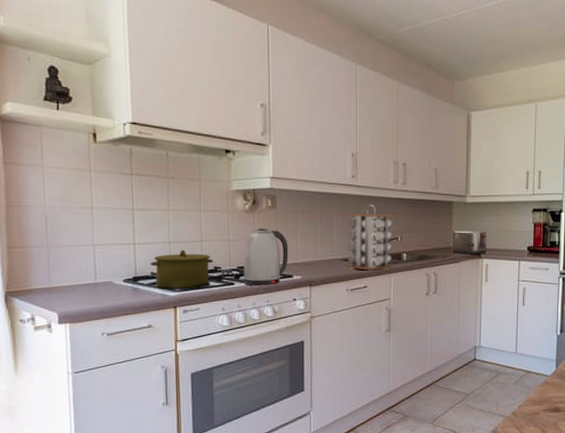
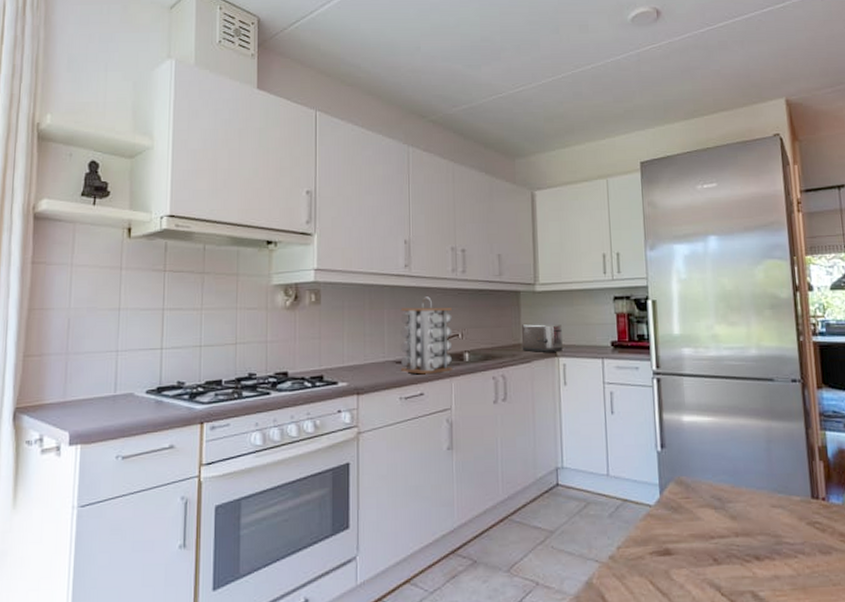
cooking pot: present [150,249,214,290] -> none [177,353,249,402]
kettle: present [243,228,289,286] -> none [281,326,333,395]

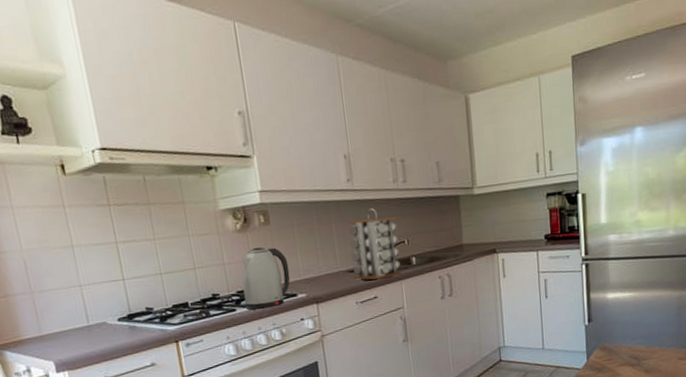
kettle: none [281,326,333,395] -> present [241,247,291,310]
toaster: present [521,324,564,353] -> none [462,223,502,251]

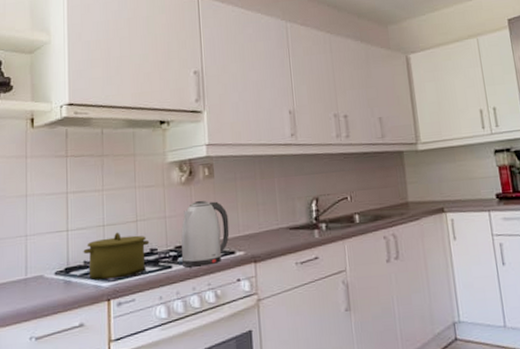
cooking pot: none [143,279,211,324] -> present [83,232,150,280]
spice rack: present [347,208,403,281] -> none [290,163,345,240]

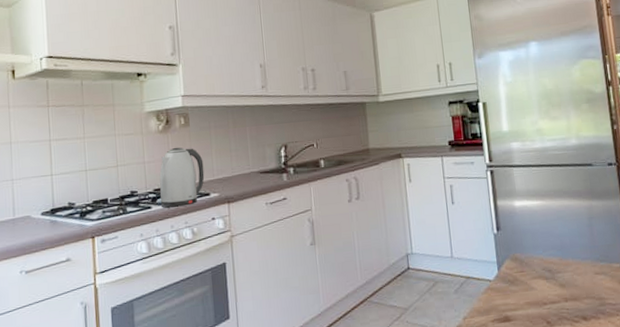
cooking pot: present [83,232,150,280] -> none [67,176,130,220]

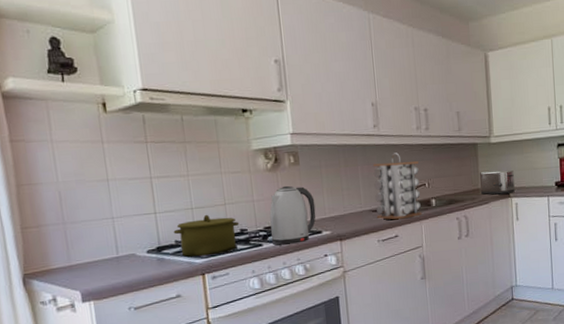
cooking pot: none [67,176,130,220] -> present [173,214,240,257]
spice rack: none [260,113,311,182] -> present [372,152,423,221]
toaster: none [368,129,407,156] -> present [479,170,516,195]

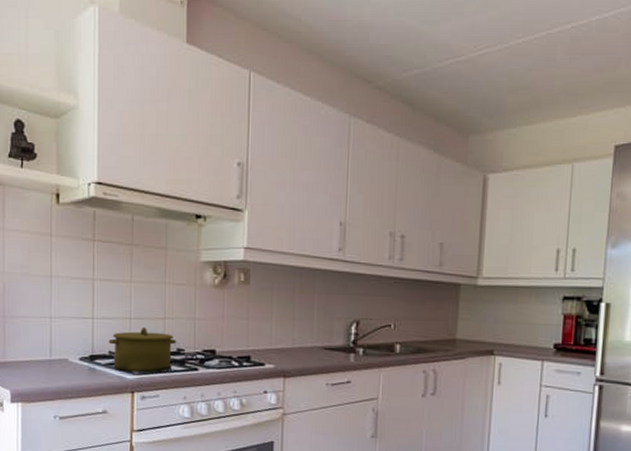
kettle: present [269,185,316,246] -> none [208,306,261,374]
spice rack: present [372,152,423,221] -> none [328,283,387,364]
toaster: present [479,170,516,195] -> none [456,319,503,351]

